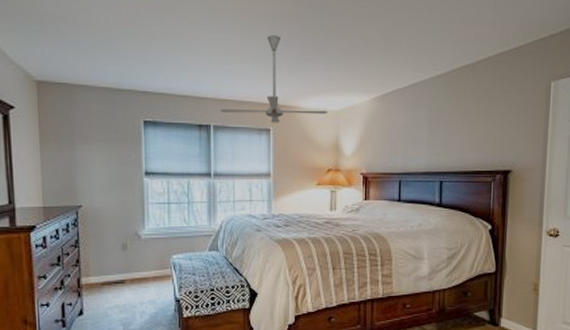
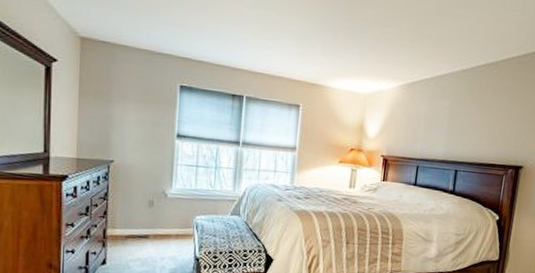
ceiling fan: present [219,35,327,123] -> none [253,15,356,101]

